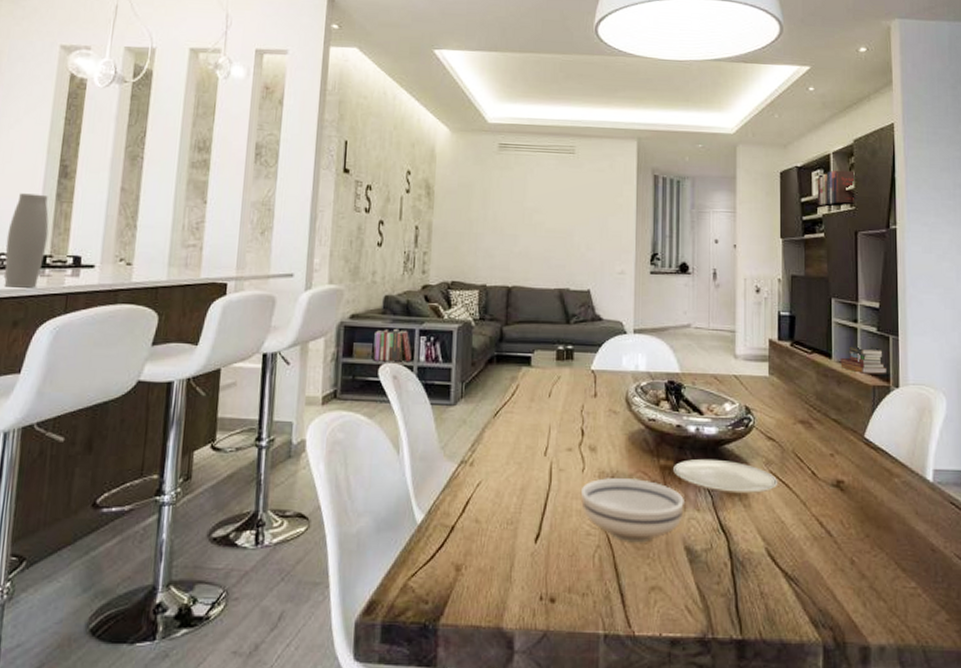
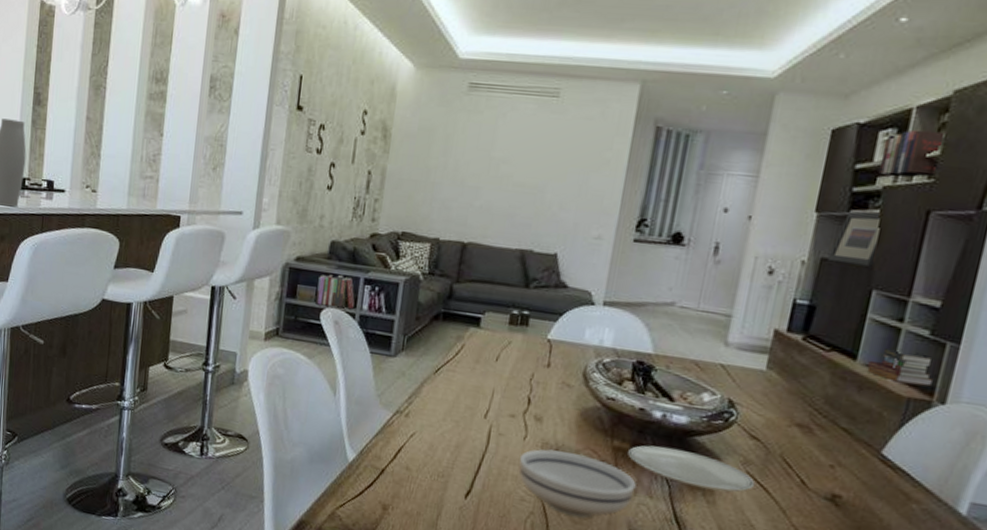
picture frame: none [795,235,830,279] -> present [826,211,880,267]

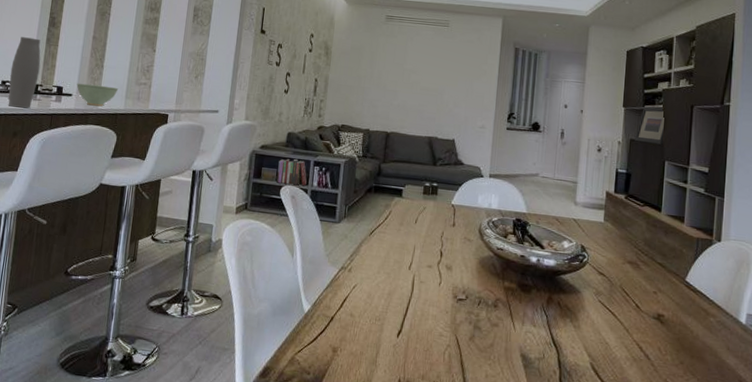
bowl: none [70,176,120,206] -> present [76,83,119,107]
bowl: present [518,449,638,519] -> none [436,292,524,347]
plate: present [628,445,756,493] -> none [515,284,606,318]
books: present [867,348,934,387] -> none [669,203,712,229]
books: present [878,129,948,178] -> none [658,51,696,84]

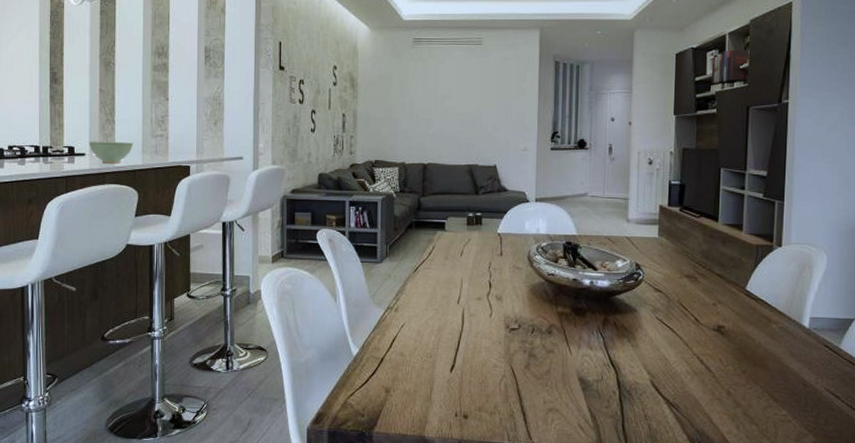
vase: present [8,37,41,109] -> none [16,97,47,173]
books: present [276,158,307,186] -> none [312,200,344,228]
picture frame: present [634,106,666,145] -> none [687,111,720,151]
books: none [658,51,696,84] -> present [711,49,751,85]

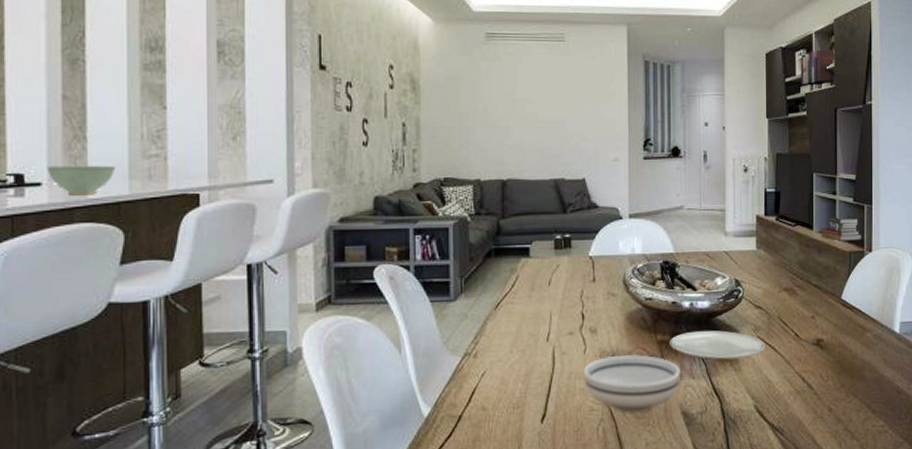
bowl: none [488,321,580,374] -> present [583,354,682,412]
plate: none [569,306,664,336] -> present [670,330,766,360]
books: none [726,210,772,235] -> present [821,216,862,241]

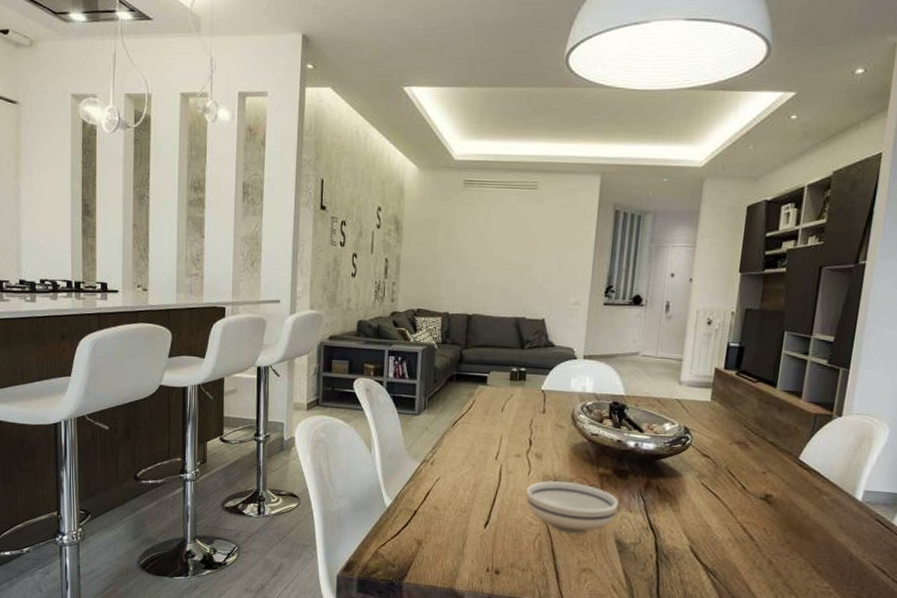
bowl: present [46,165,116,196] -> none [122,277,168,303]
plate: present [670,330,766,360] -> none [611,469,709,501]
books: present [800,49,836,86] -> none [783,203,831,242]
books: present [821,216,862,241] -> none [784,376,833,404]

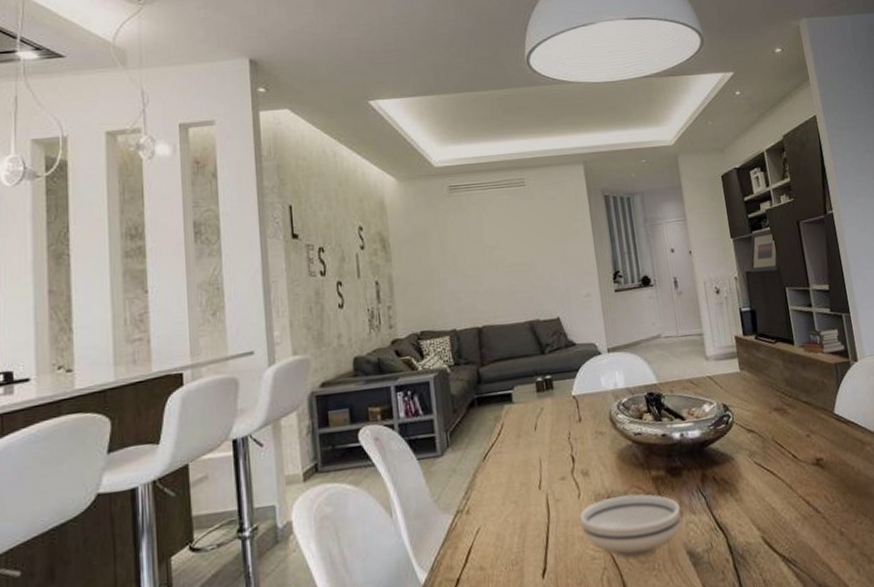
picture frame: none [750,269,787,313] -> present [749,229,780,274]
books: none [784,376,833,404] -> present [802,327,845,354]

